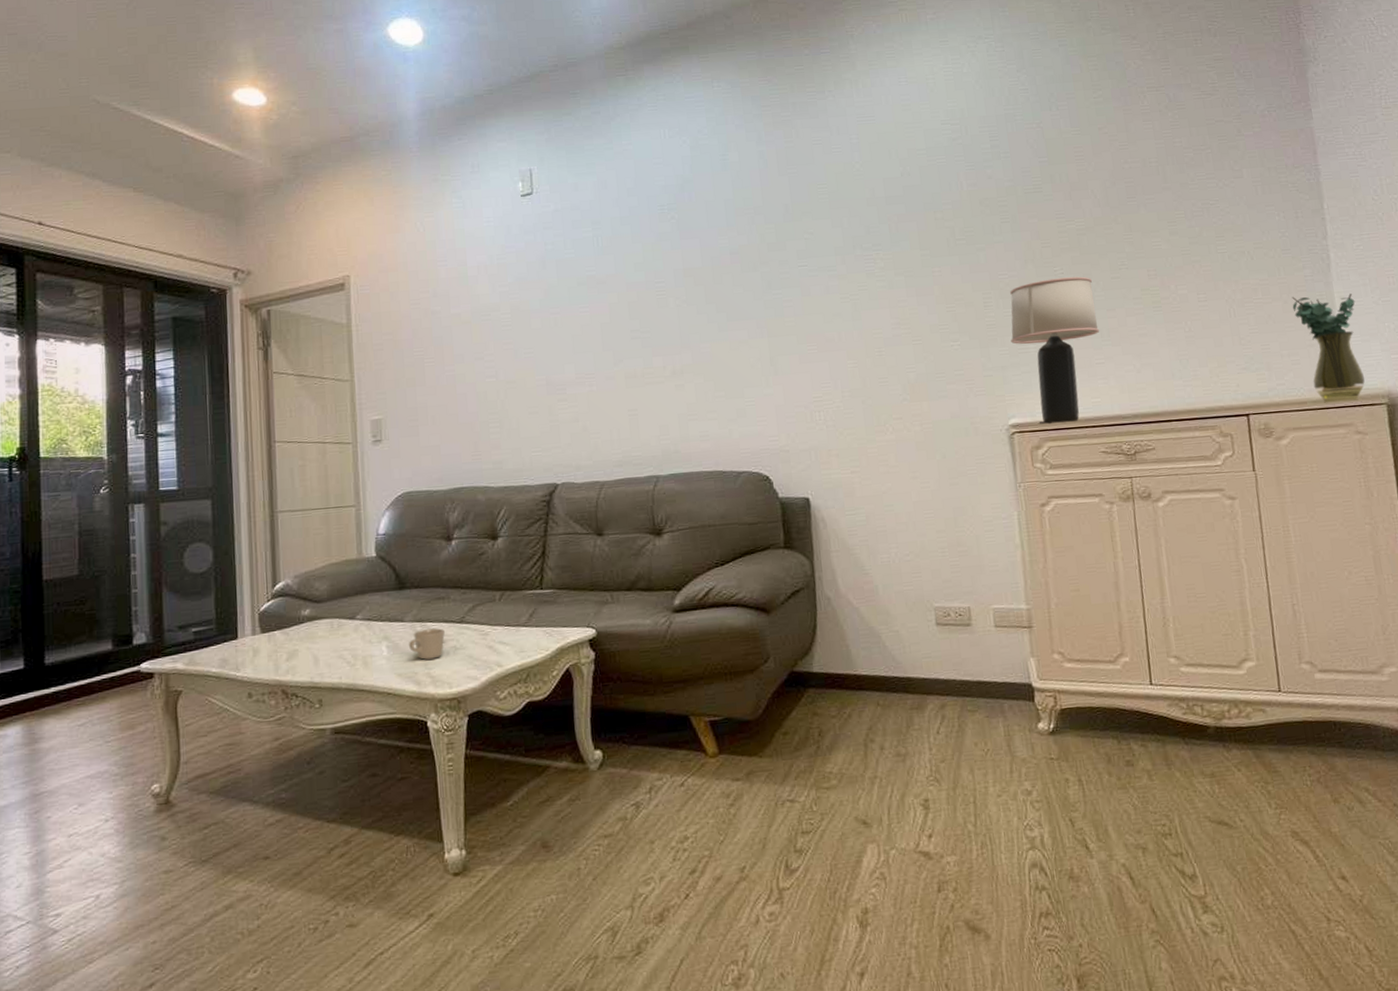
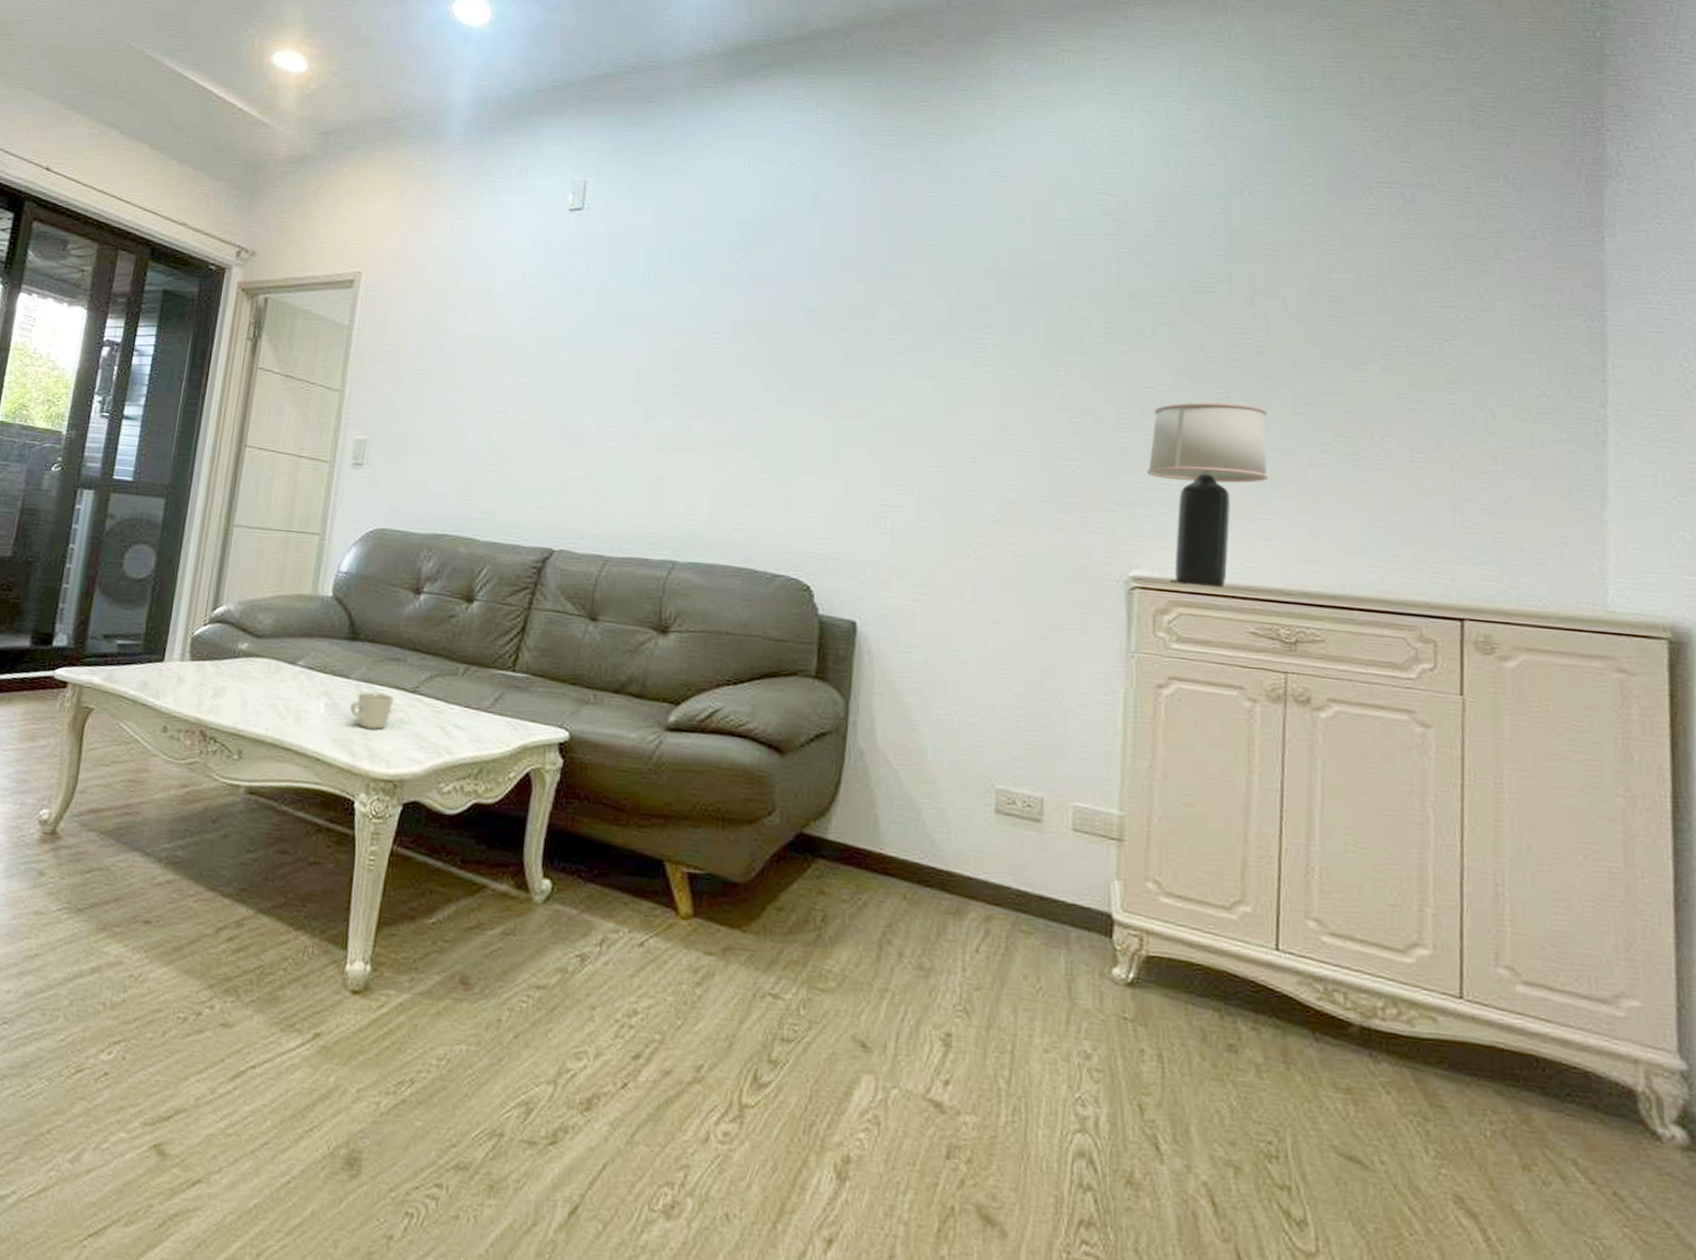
vase: present [1292,293,1366,403] -> none [1544,475,1641,628]

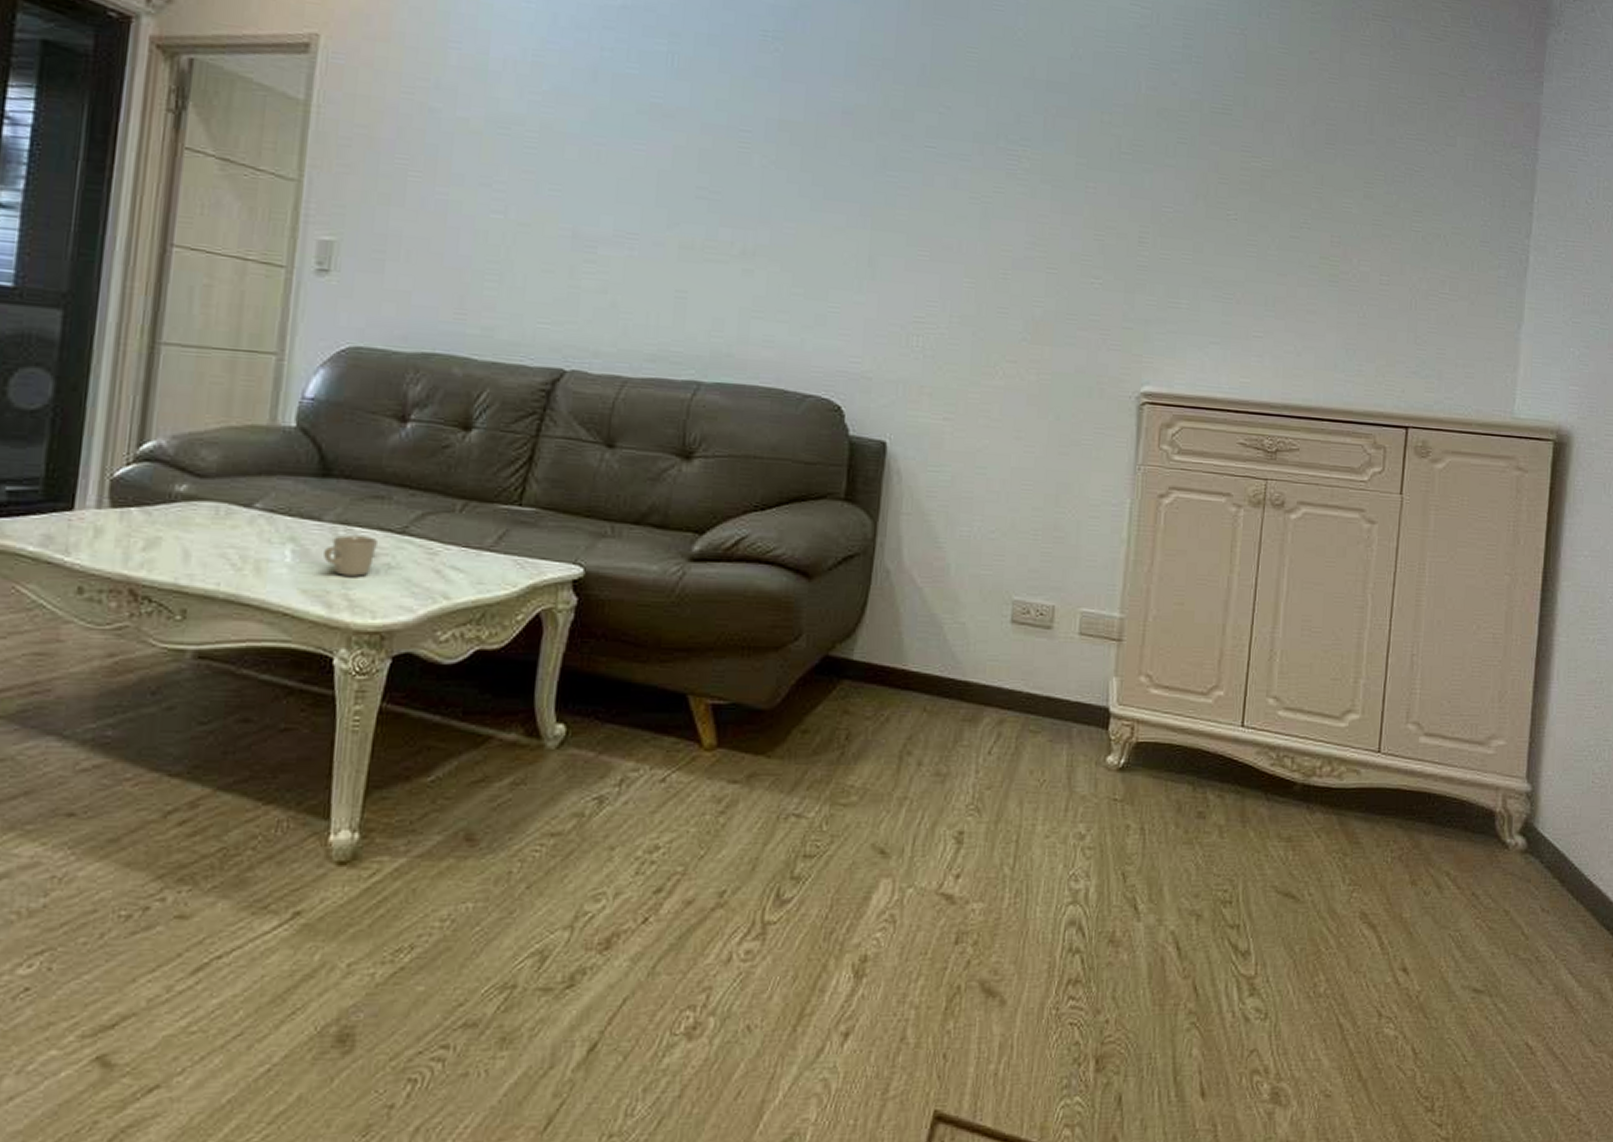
table lamp: present [1147,402,1269,589] -> none [1162,223,1268,403]

